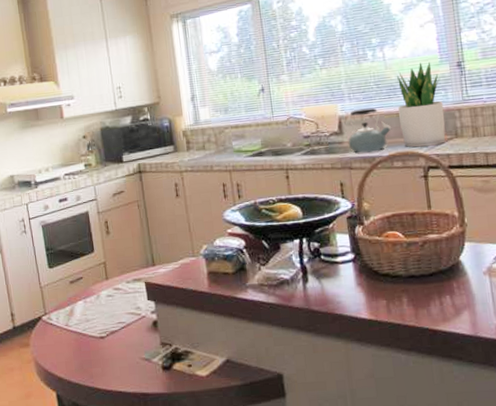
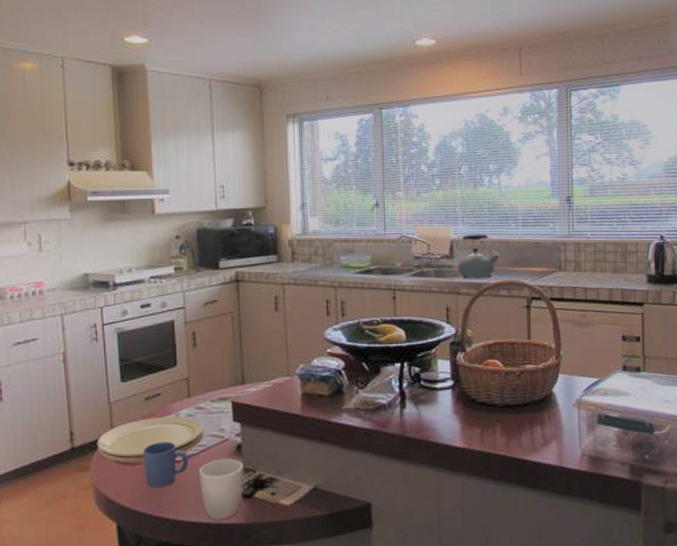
plate: none [33,297,123,342] -> present [97,416,204,466]
mug: none [72,319,112,362] -> present [143,441,188,489]
cup: none [121,334,162,389] -> present [198,458,244,520]
planter: present [397,61,446,148] -> none [509,193,551,277]

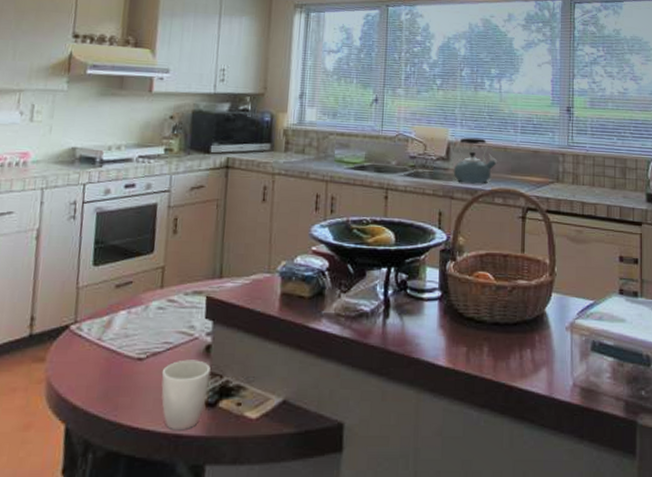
plate: present [97,416,204,466] -> none [57,307,173,361]
mug: present [143,441,188,489] -> none [104,335,153,389]

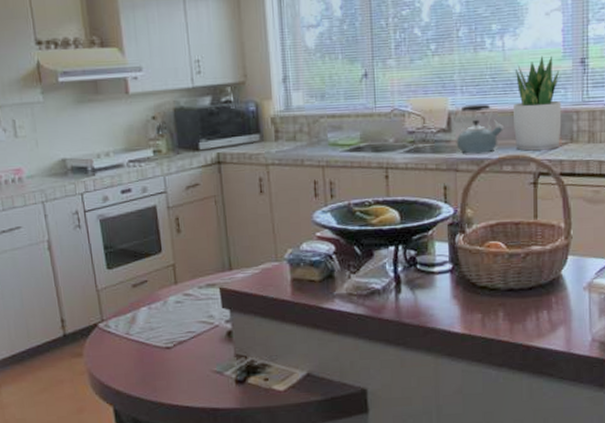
cup: present [161,359,211,429] -> none [190,344,236,404]
planter: none [506,101,549,187] -> present [514,55,562,151]

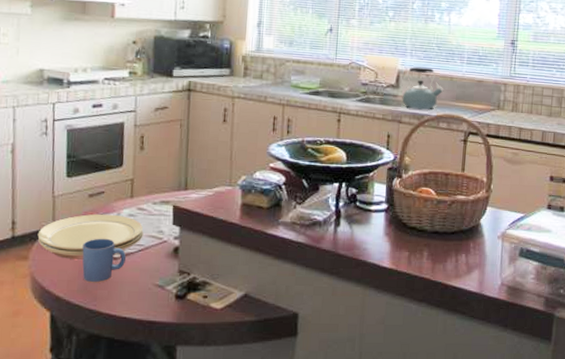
plate: none [88,303,194,352] -> present [37,214,144,259]
mug: none [134,328,179,375] -> present [82,238,126,283]
planter: present [514,55,562,151] -> none [451,34,494,114]

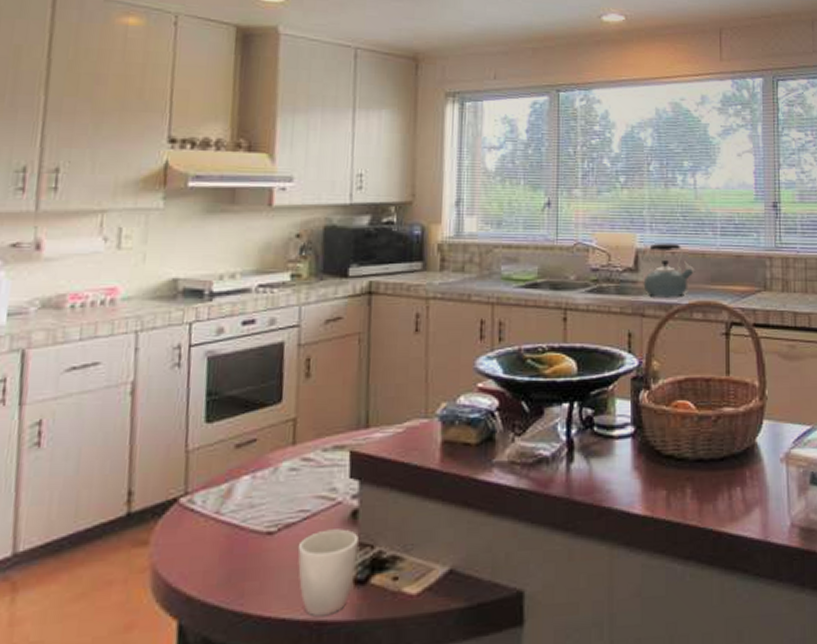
plate: present [37,214,144,259] -> none [163,470,310,540]
mug: present [82,238,126,283] -> none [224,505,285,572]
cup: none [134,259,179,317] -> present [297,529,359,615]

